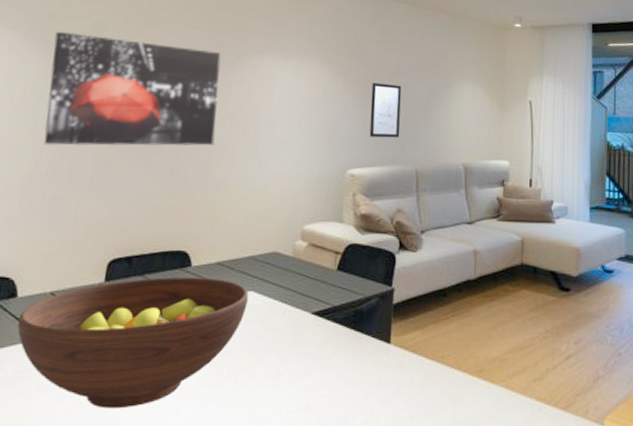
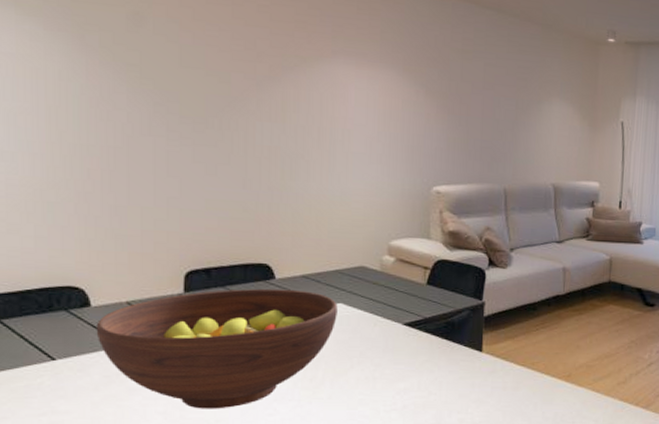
wall art: present [43,31,221,146] -> none [85,21,287,157]
wall art: present [369,82,402,138] -> none [454,96,488,156]

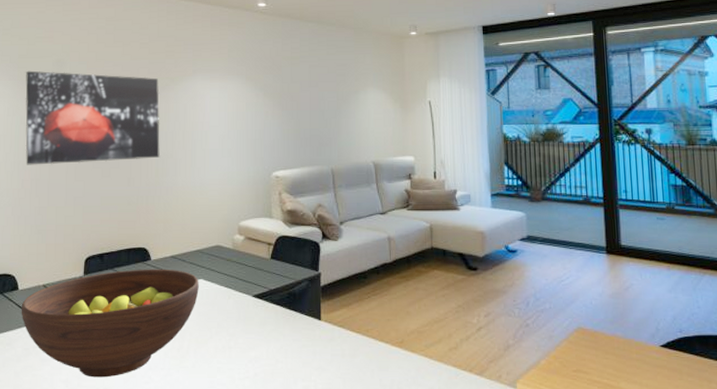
wall art: none [85,21,287,157] -> present [25,70,160,165]

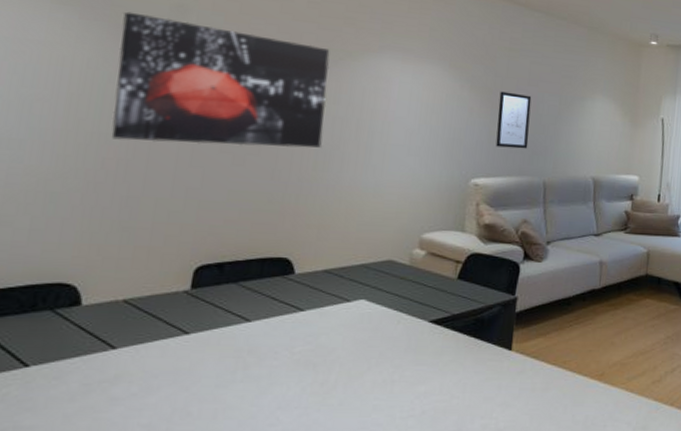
fruit bowl: present [21,269,199,378] -> none [82,284,360,420]
wall art: none [288,94,315,143] -> present [495,91,532,149]

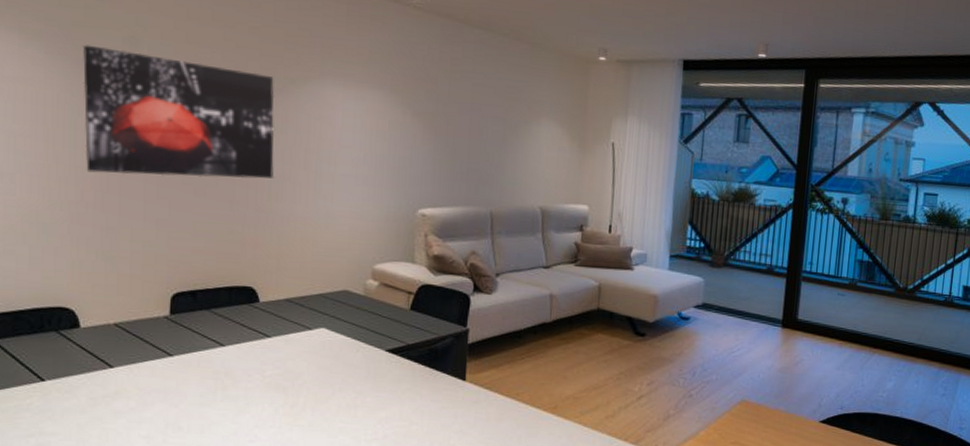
wall art: present [495,91,532,149] -> none [441,116,475,178]

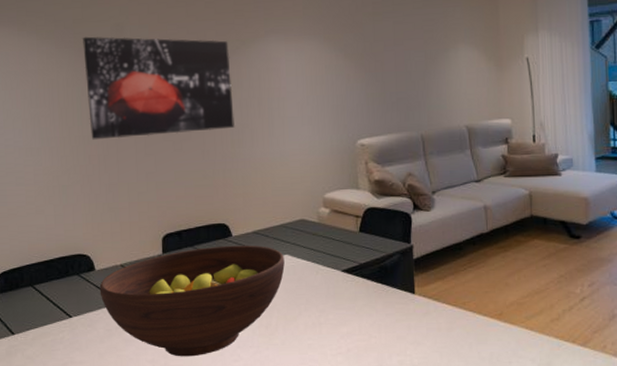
fruit bowl: none [84,311,320,435] -> present [99,245,285,357]

